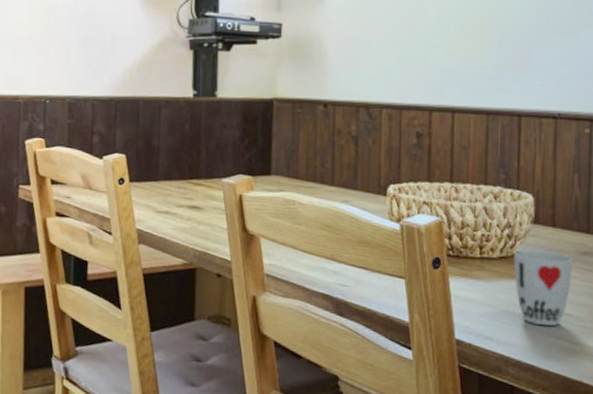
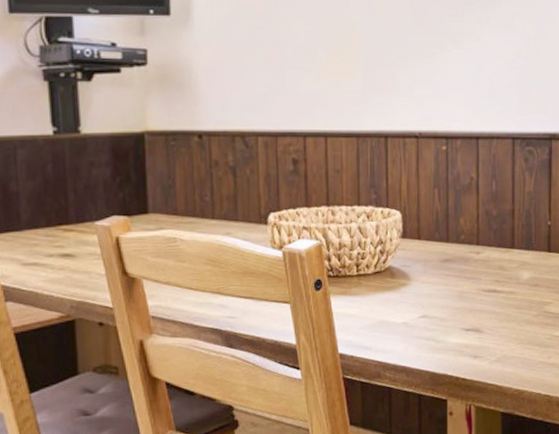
cup: present [513,250,573,326] -> none [385,262,436,330]

